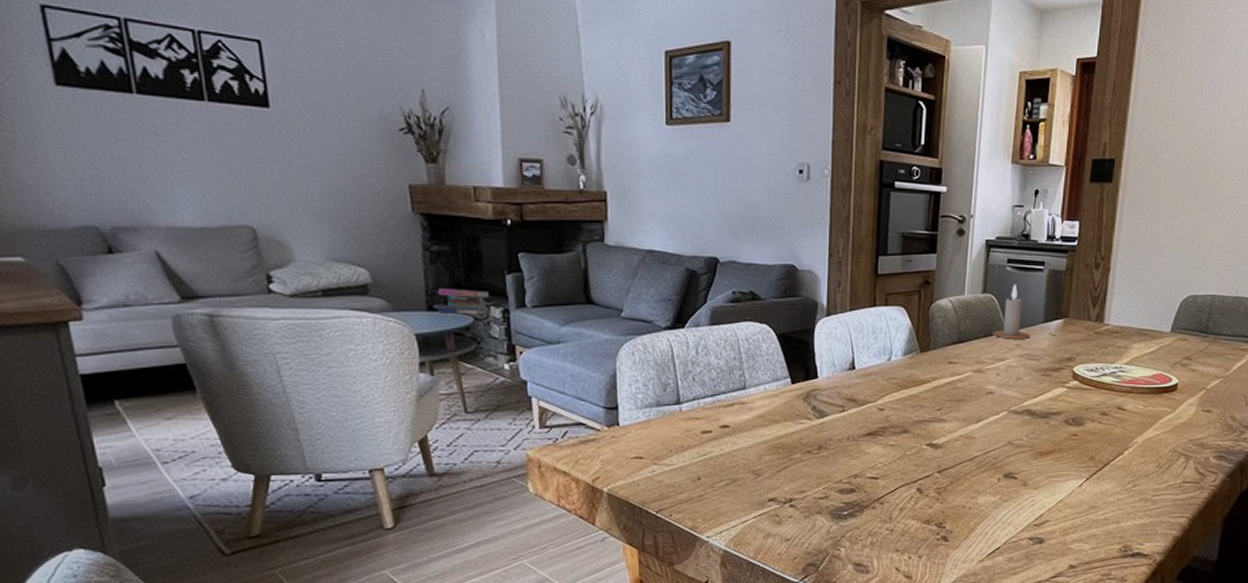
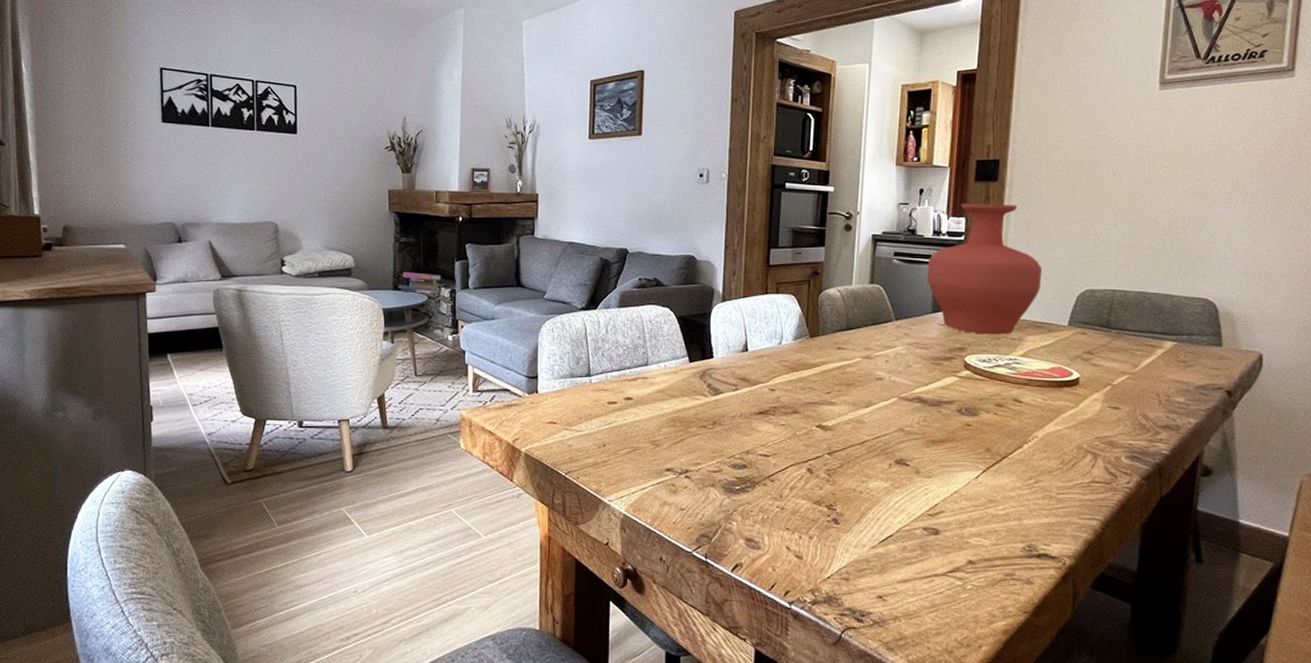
candle: present [993,283,1030,339] -> none [881,275,918,328]
vase: none [1040,205,1149,344] -> present [927,203,1042,335]

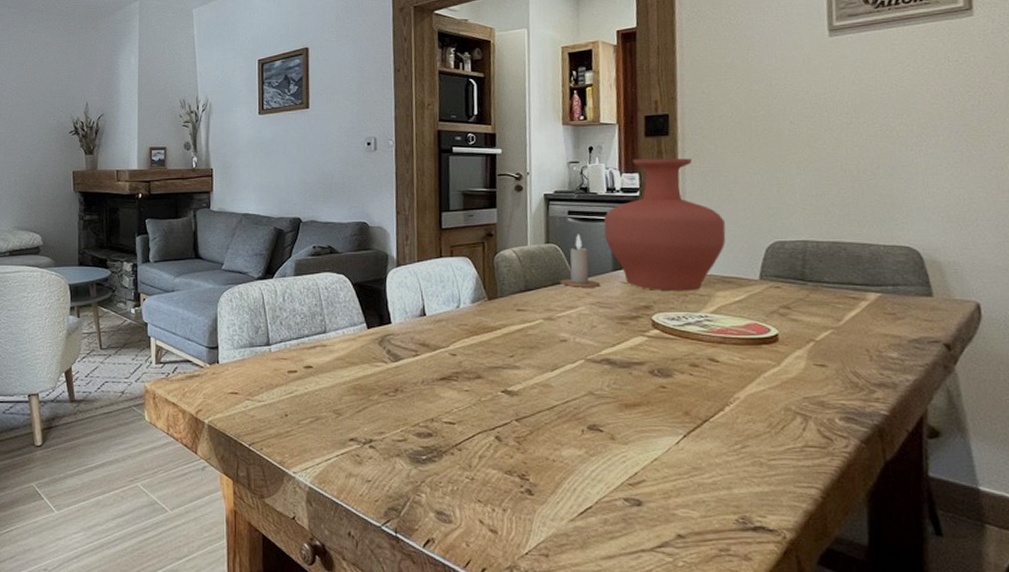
books: present [398,272,441,294] -> none [83,248,123,269]
candle: none [881,275,918,328] -> present [560,234,600,287]

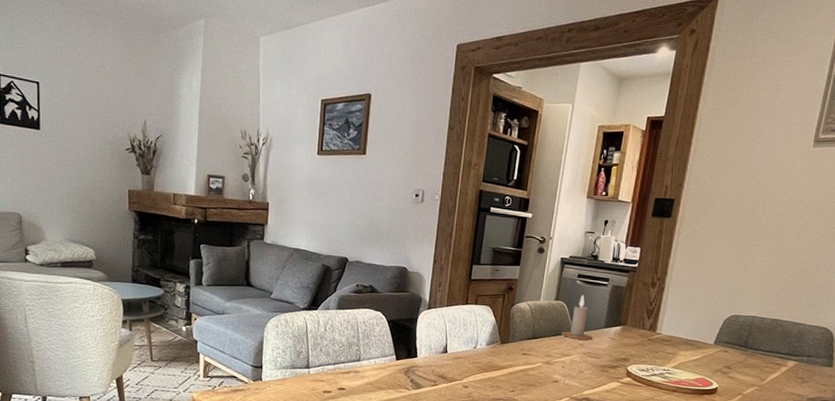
vase: present [603,158,726,292] -> none [603,235,698,350]

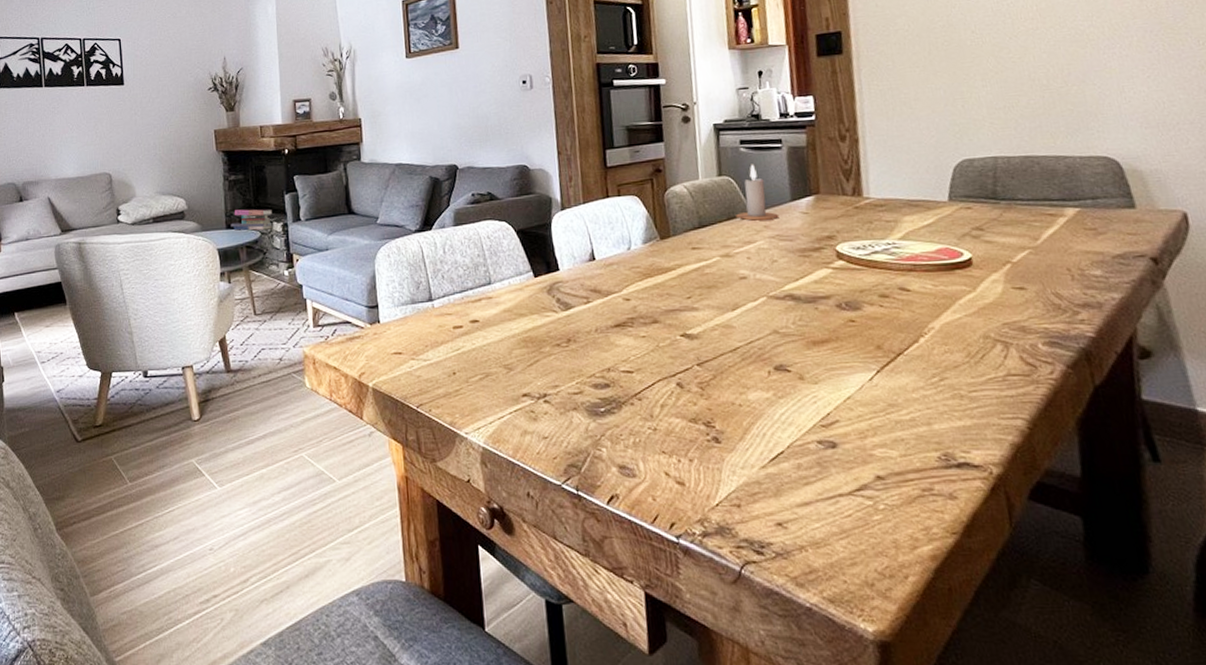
books: none [136,267,177,289] -> present [230,209,272,231]

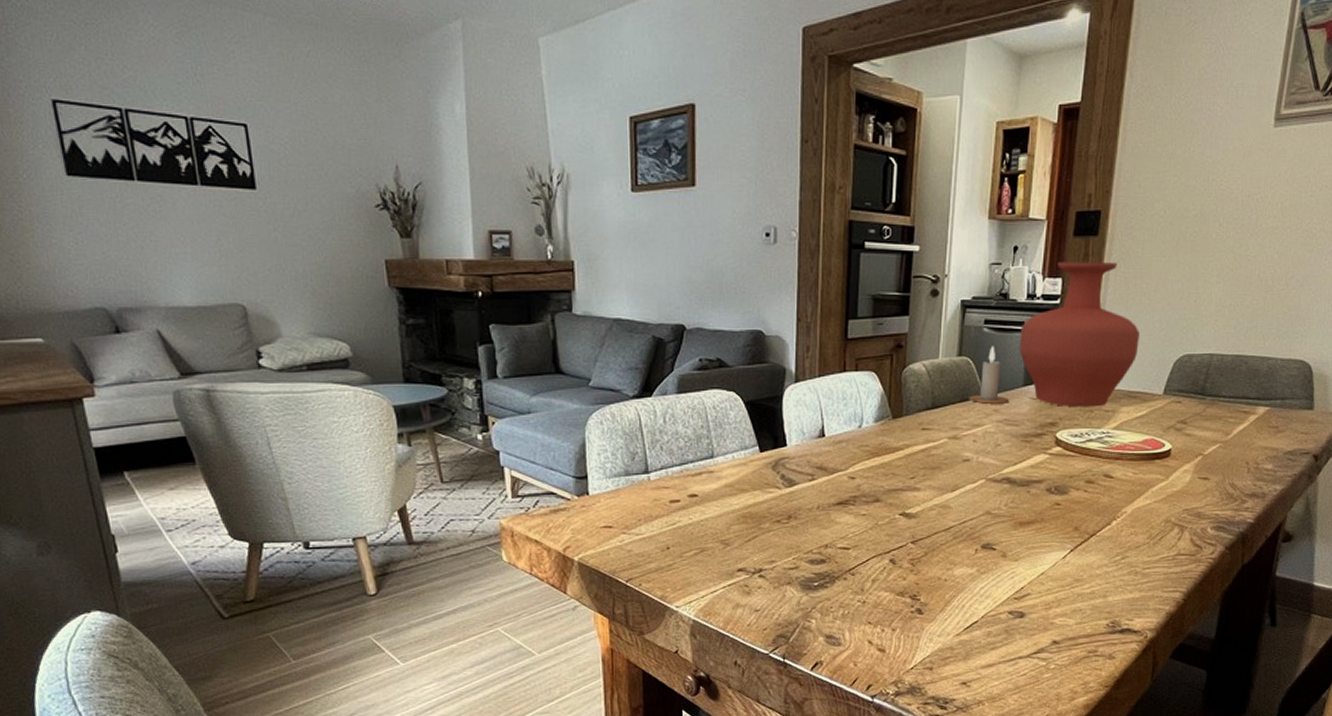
books: present [230,209,272,231] -> none [409,360,462,387]
vase: none [778,76,910,220] -> present [1019,261,1139,408]

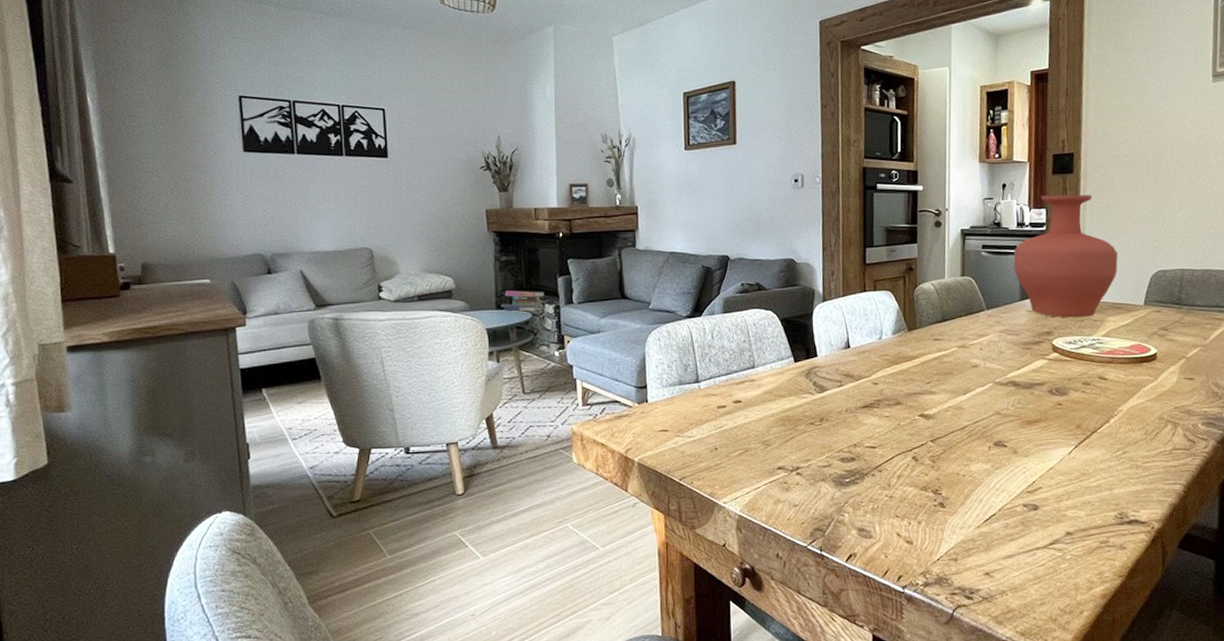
books: none [409,360,462,387] -> present [501,290,544,312]
candle: present [969,345,1009,404] -> none [973,266,1008,317]

